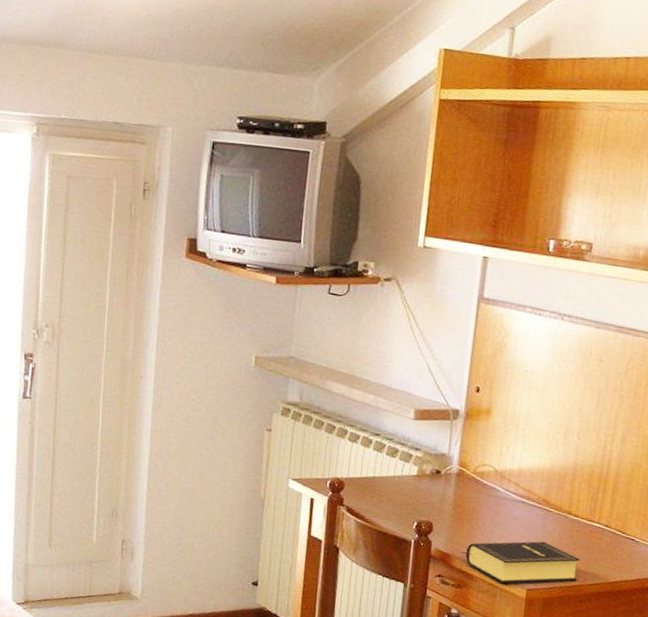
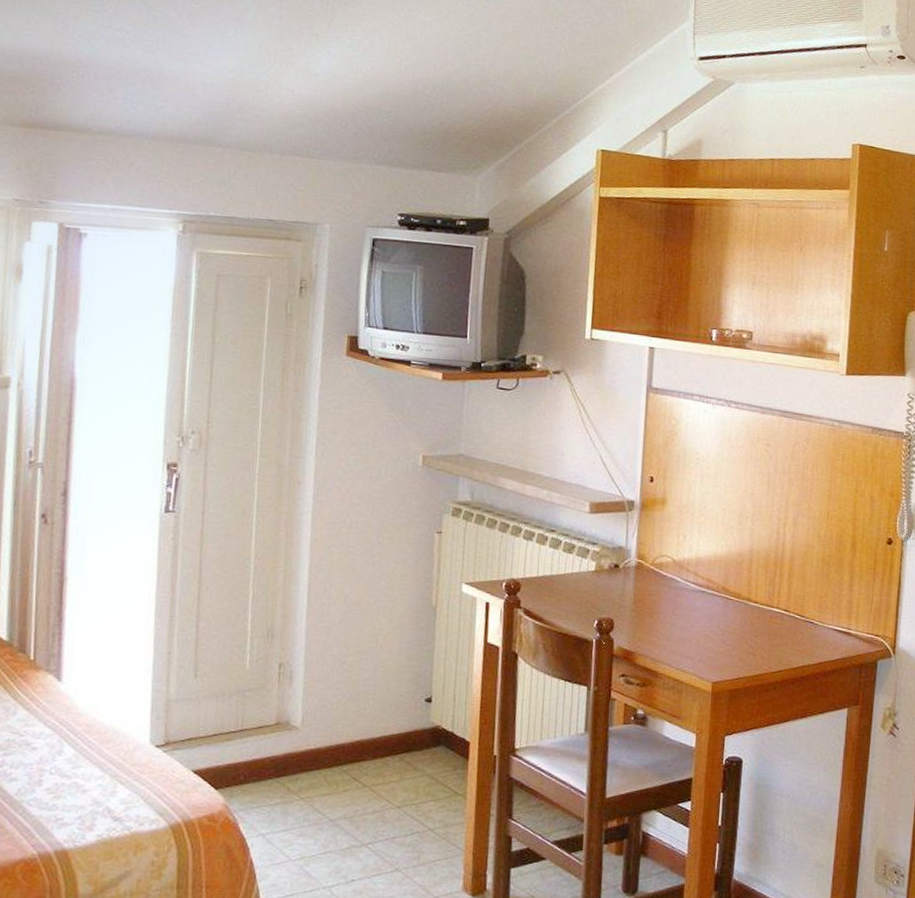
book: present [461,541,581,584] -> none [644,631,763,679]

